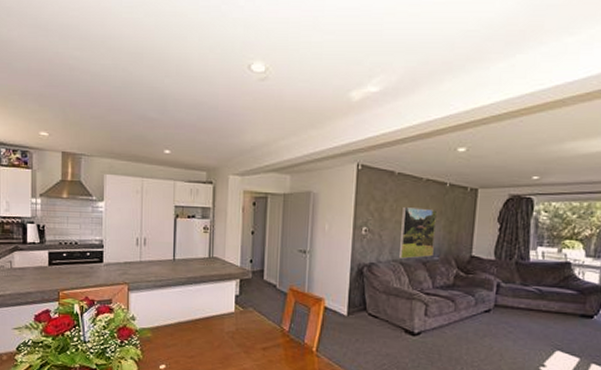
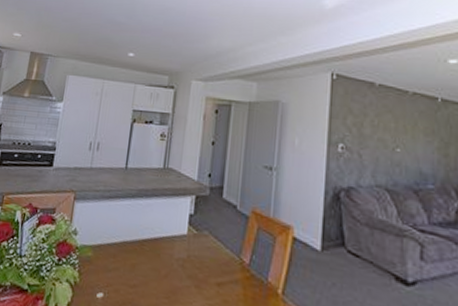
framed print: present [400,207,437,259] -> none [384,123,427,185]

